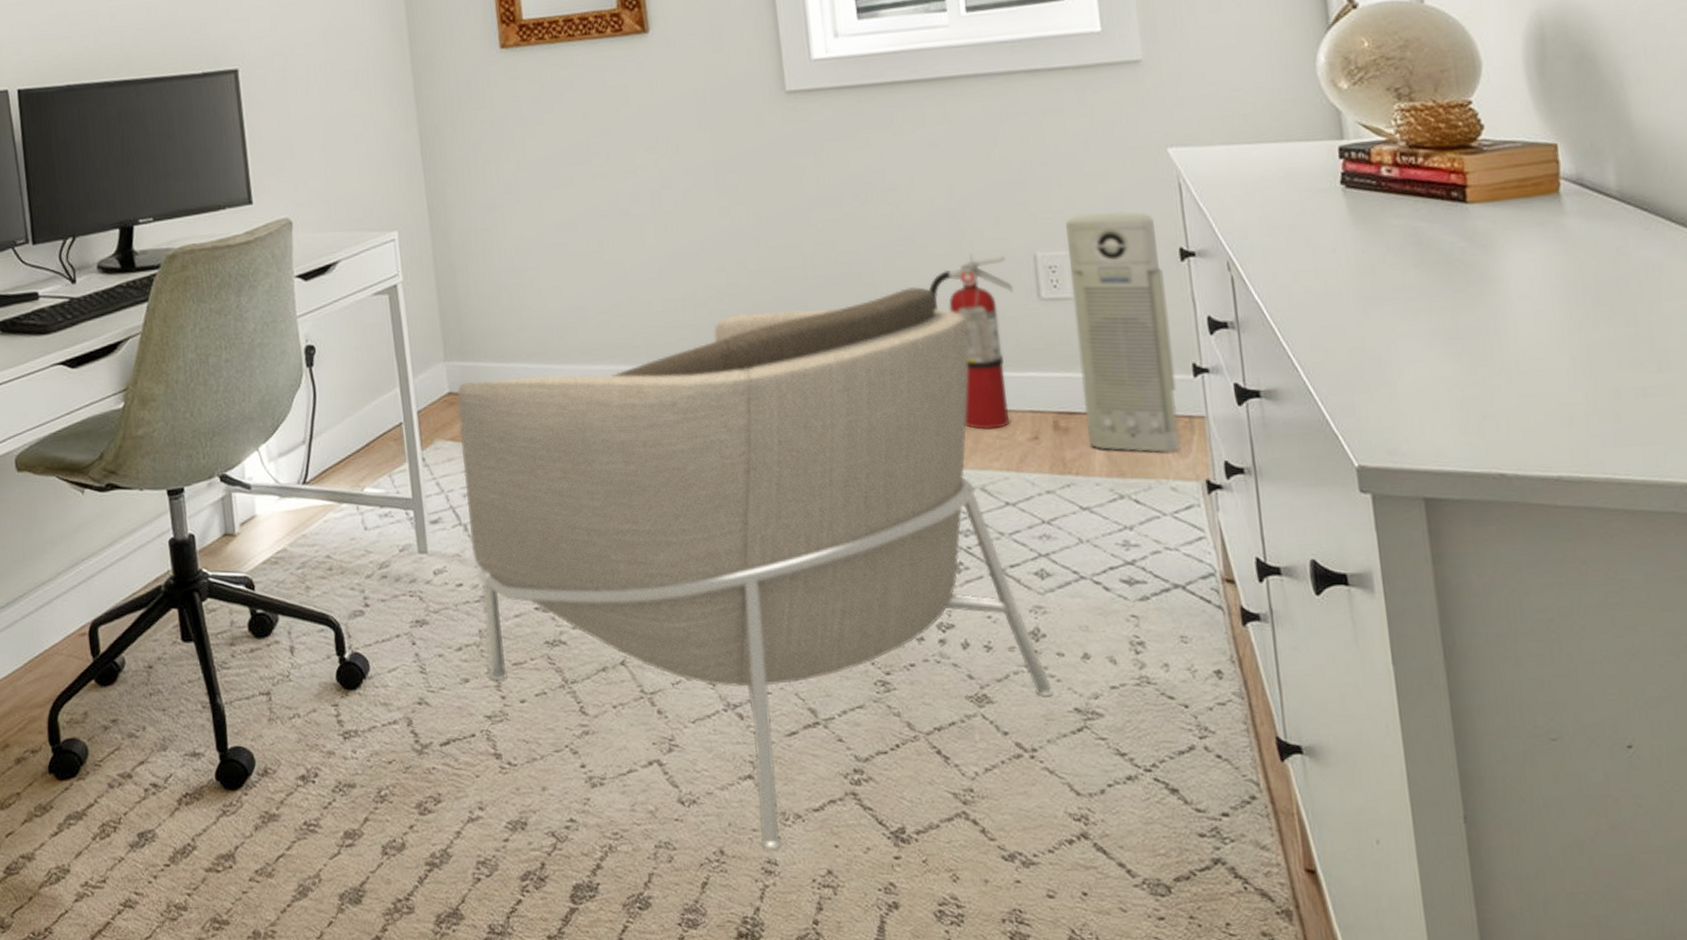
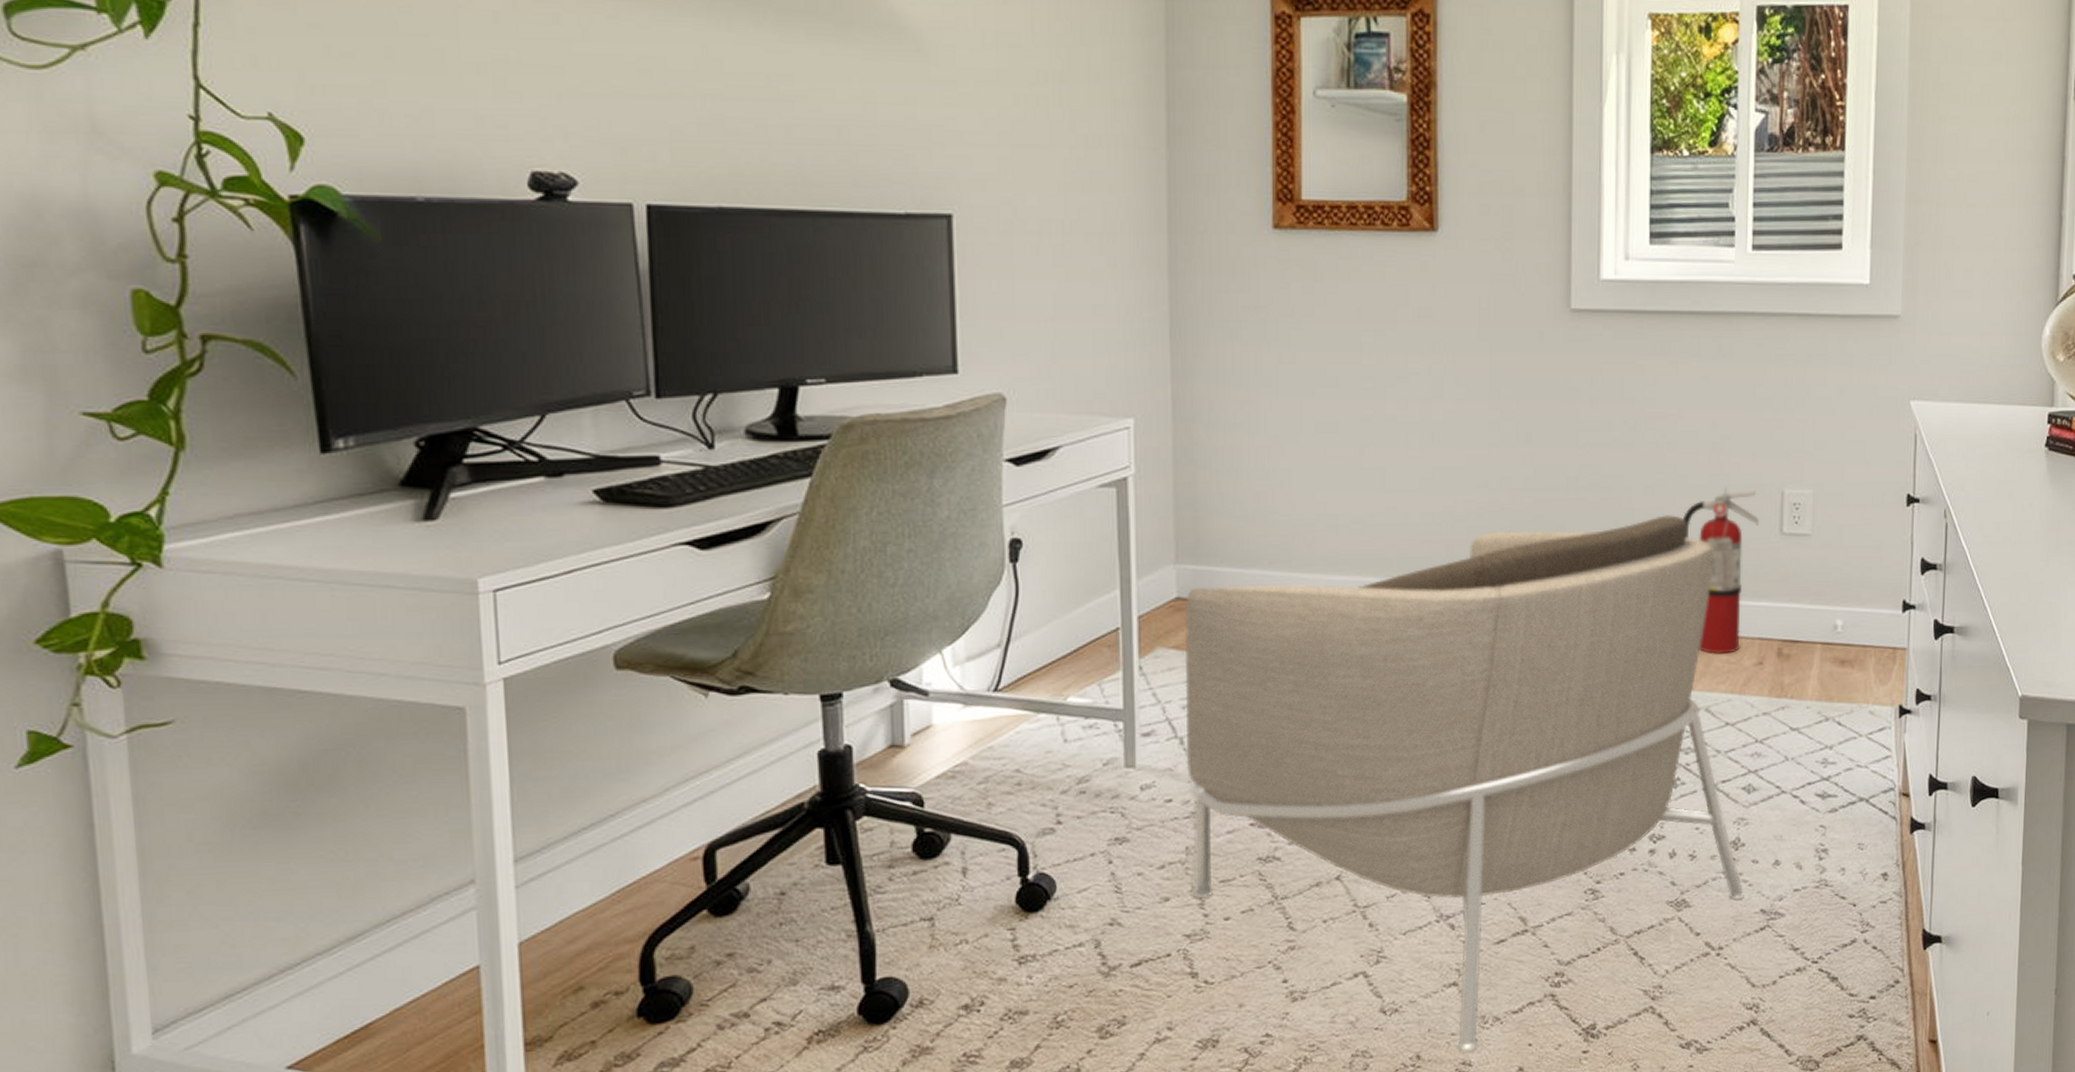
air purifier: present [1066,211,1180,452] -> none [1806,456,1890,679]

